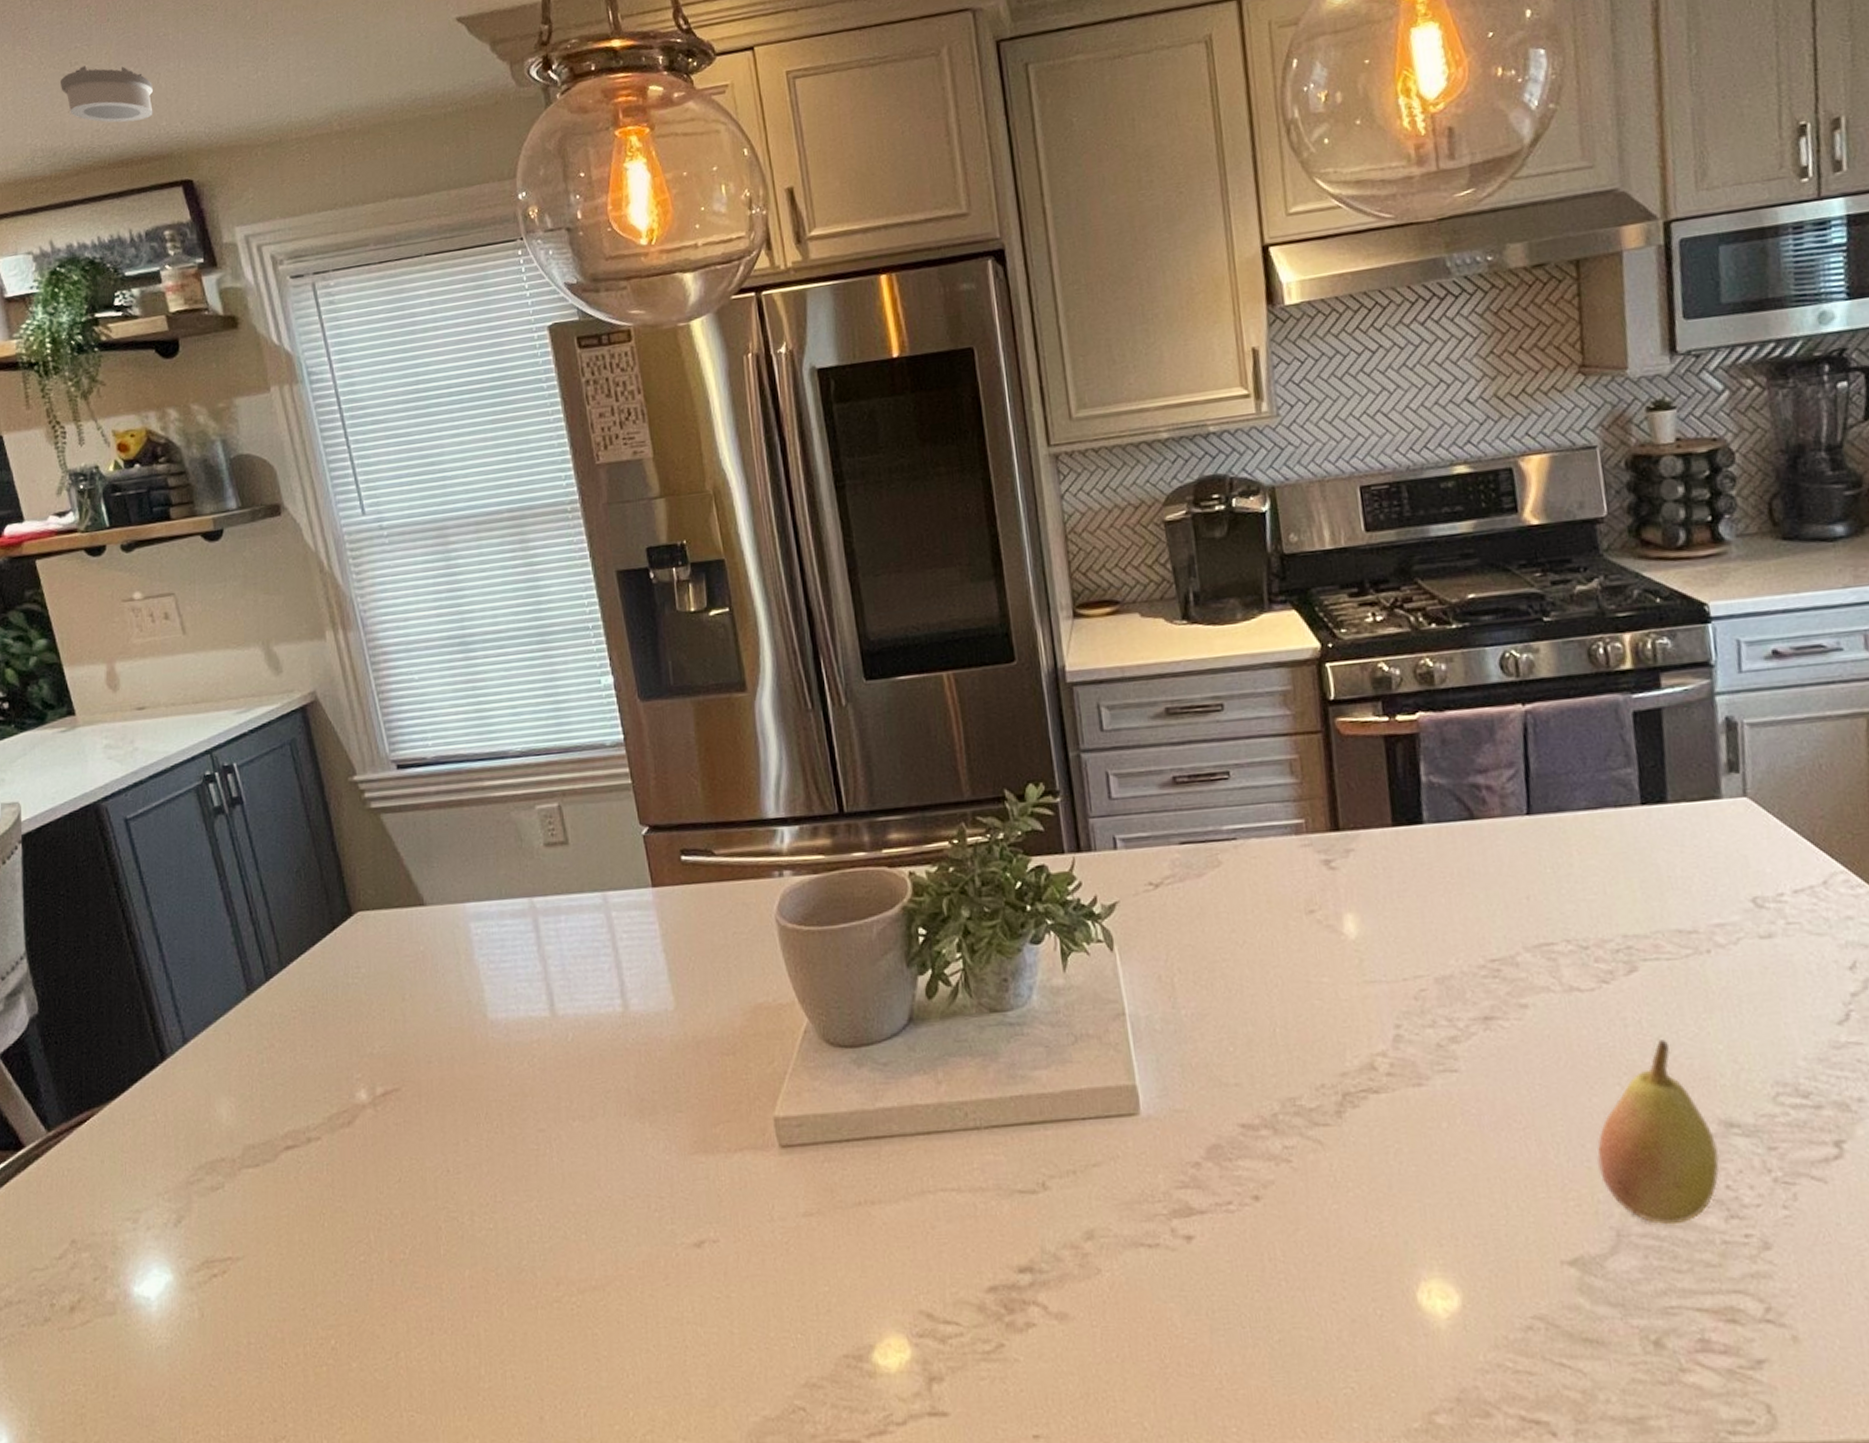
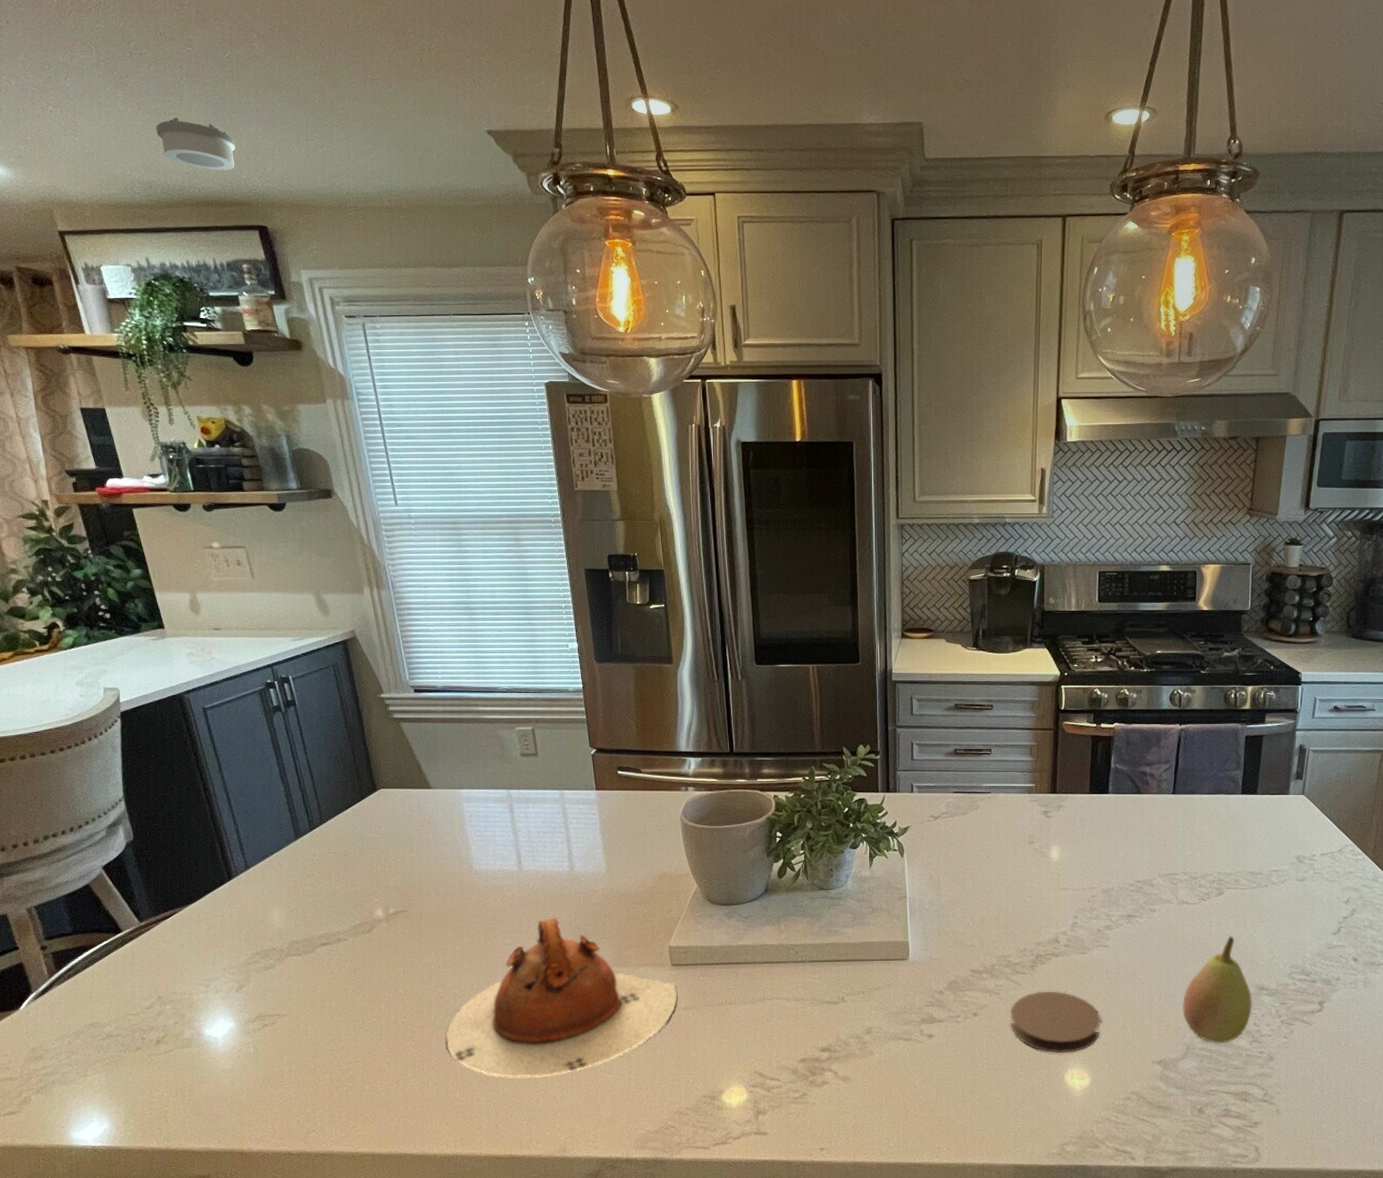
teapot: none [461,1084,794,1340] -> present [445,917,678,1078]
coaster: none [1313,1150,1466,1257] -> present [1011,991,1101,1054]

